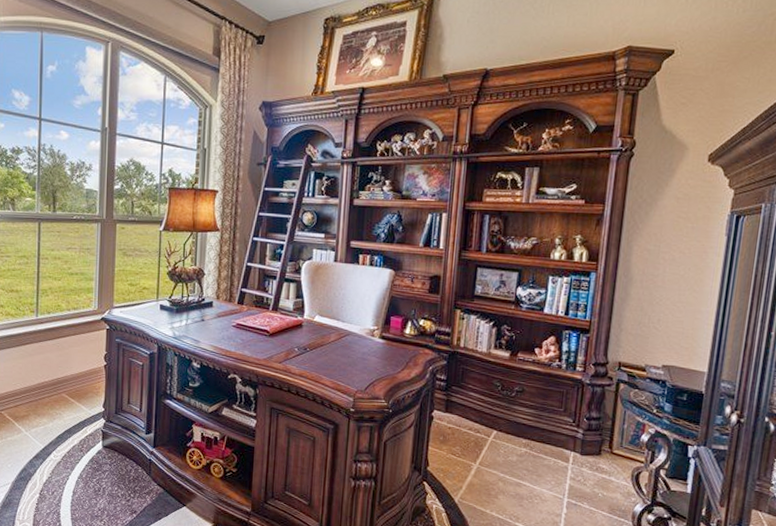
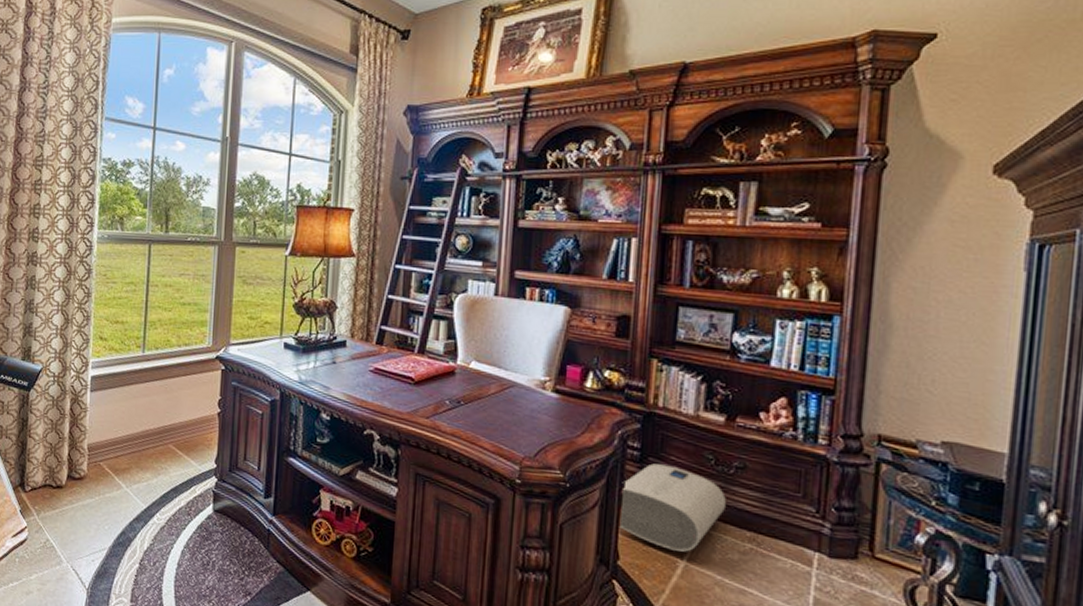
water heater: none [429,391,509,457] -> present [619,463,726,552]

